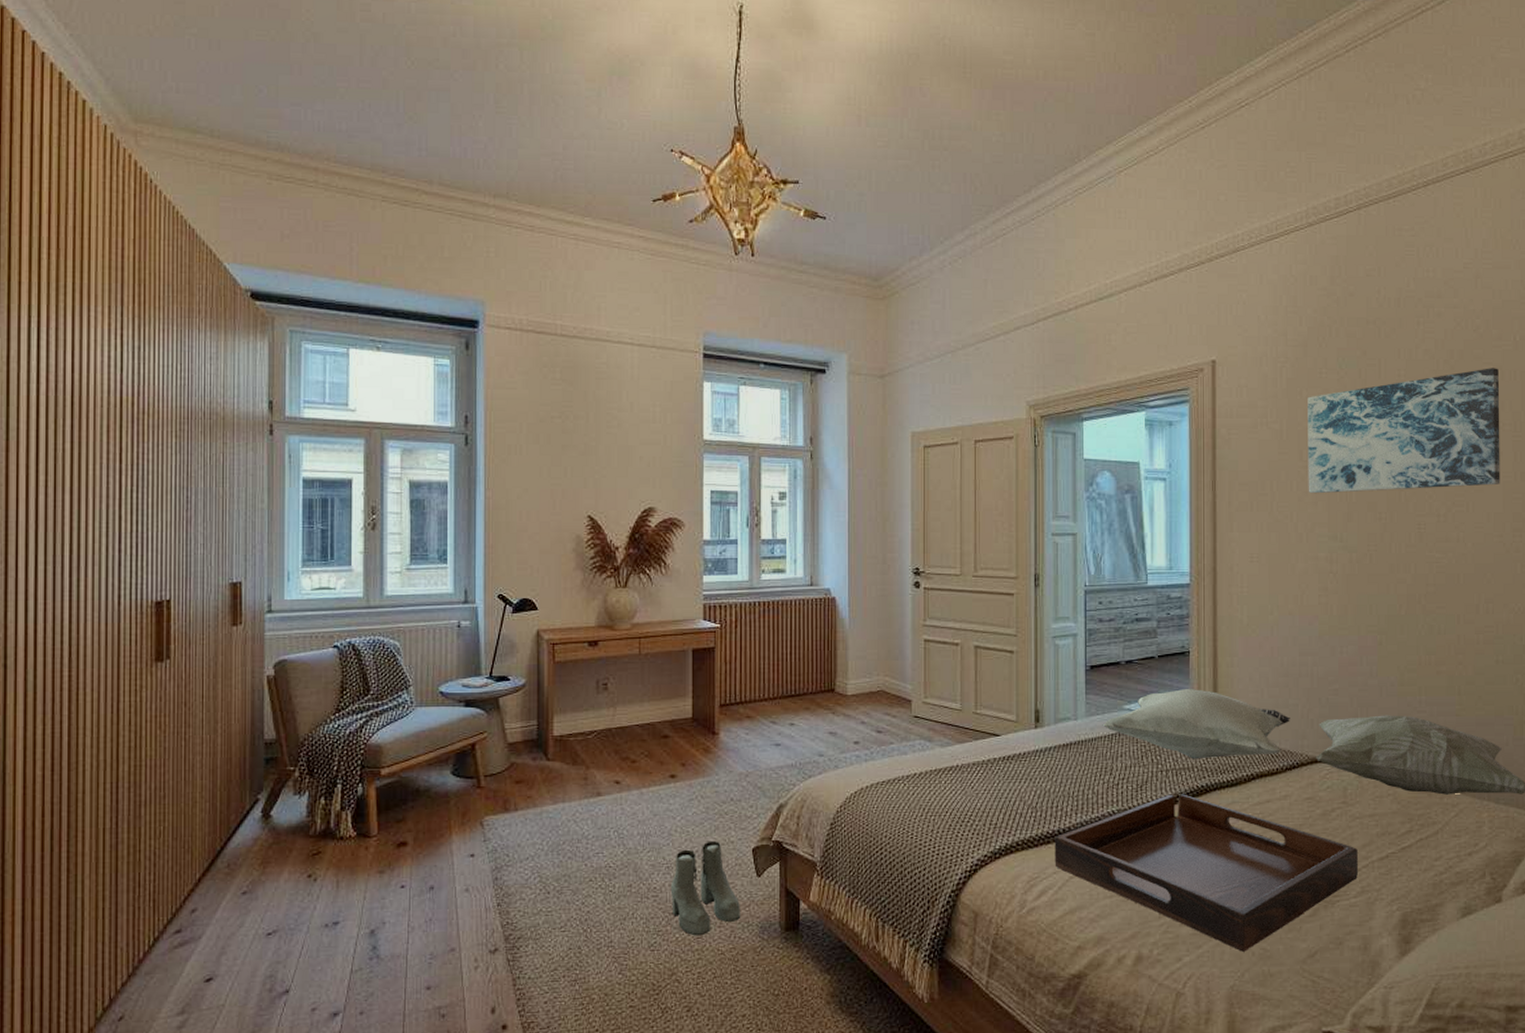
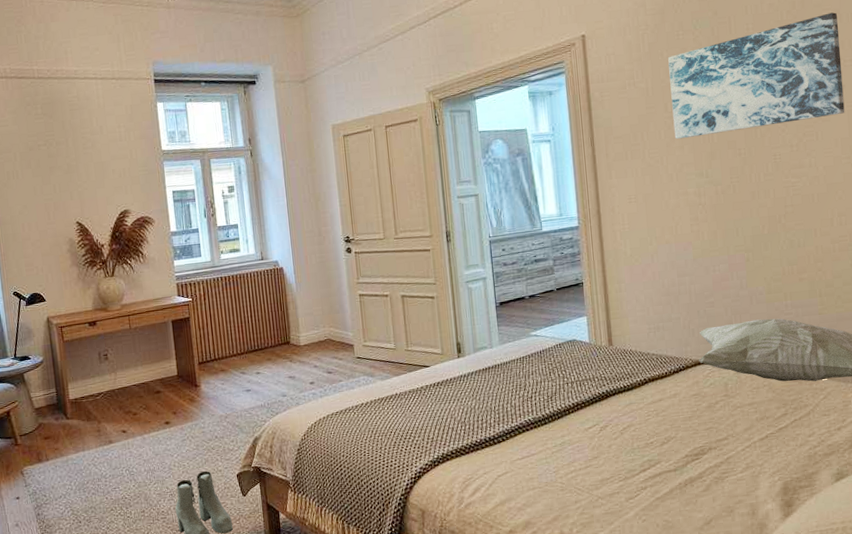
serving tray: present [1054,794,1359,952] -> none [482,400,743,525]
cushion: present [1102,689,1290,760] -> none [514,313,674,372]

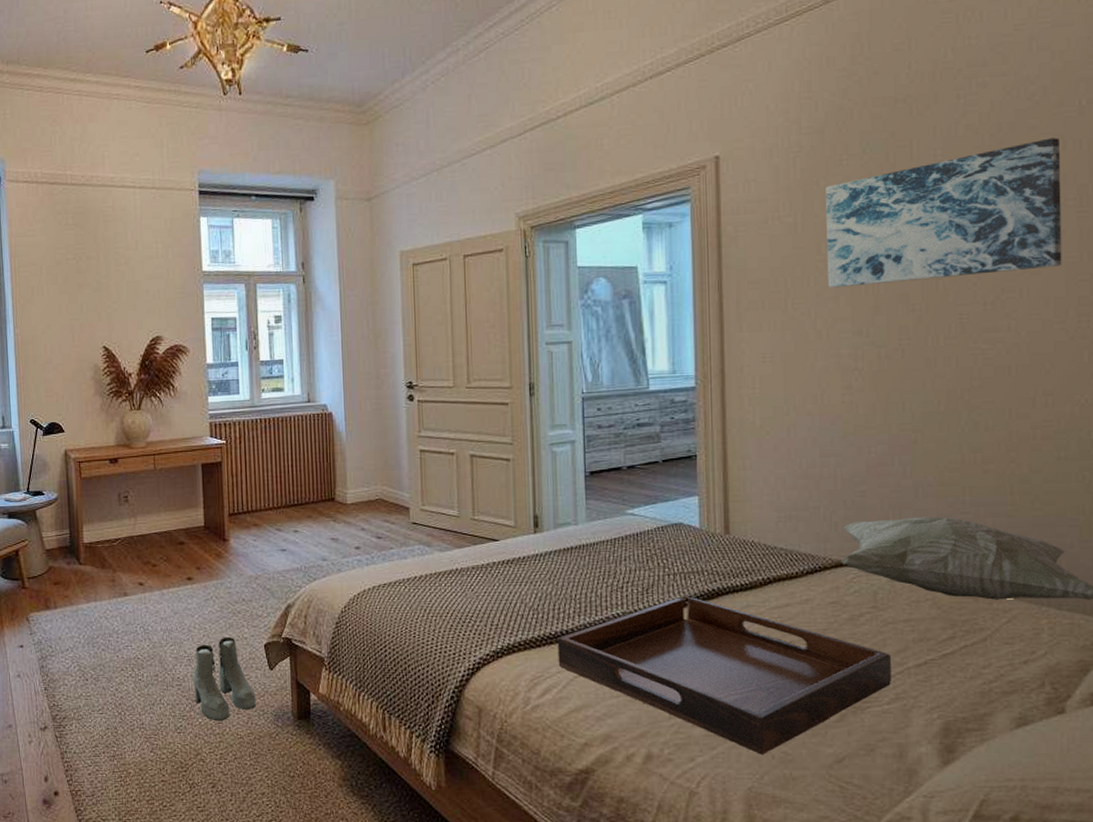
serving tray: none [482,400,743,525] -> present [557,597,892,754]

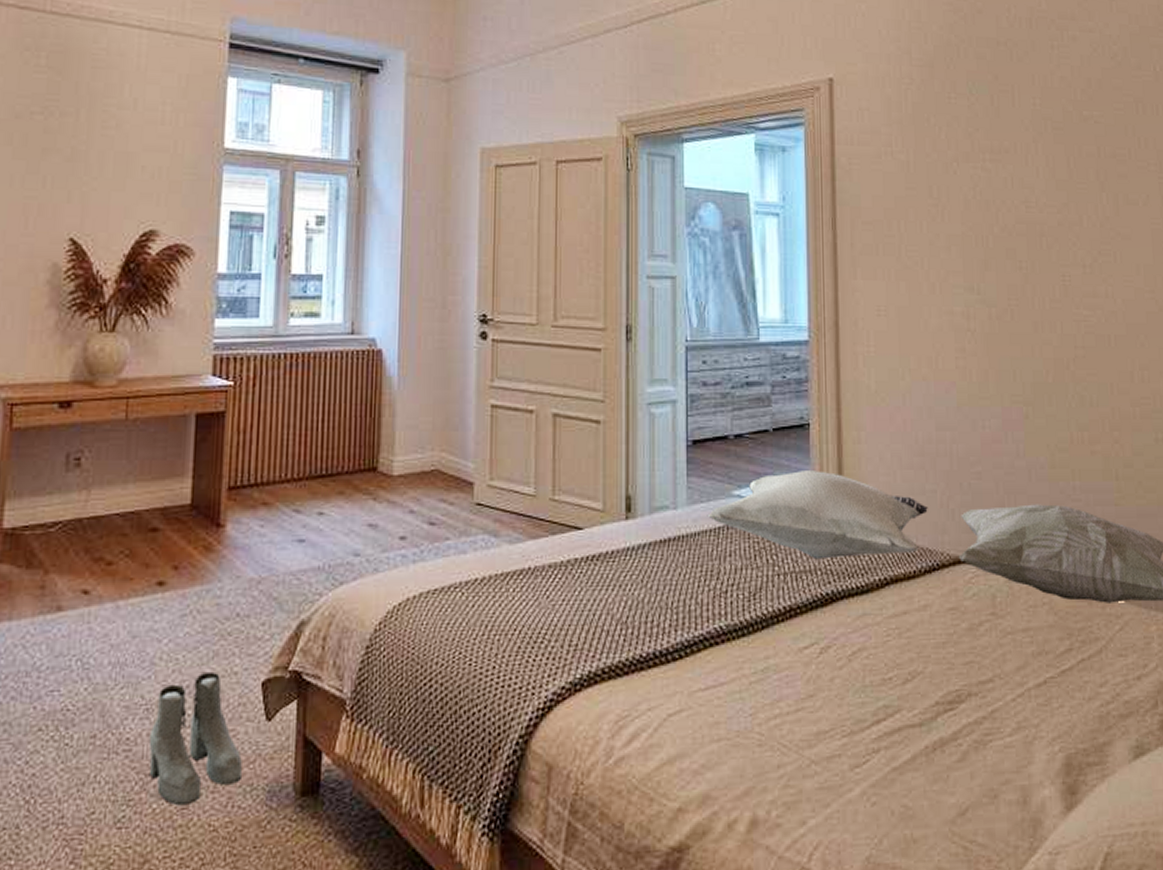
serving tray: present [557,597,892,754] -> none [649,604,1013,811]
cushion: none [604,493,811,563] -> present [707,471,928,560]
wall art: present [826,138,1062,288] -> none [936,100,1149,237]

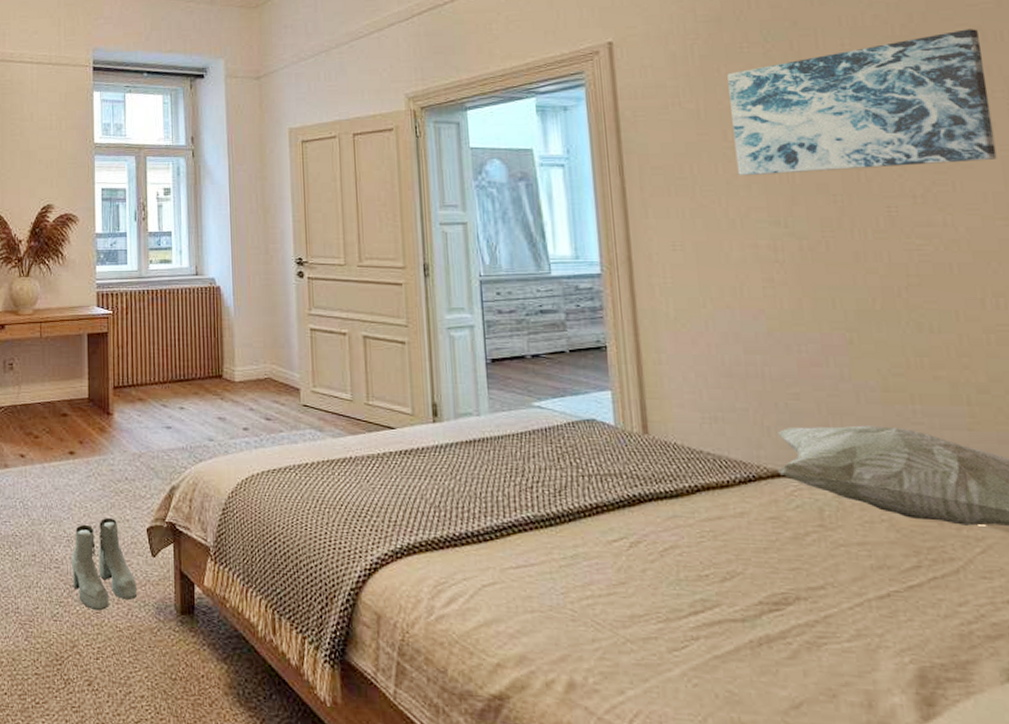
cushion: present [707,471,928,560] -> none [509,387,740,465]
wall art: none [936,100,1149,237] -> present [727,29,997,176]

